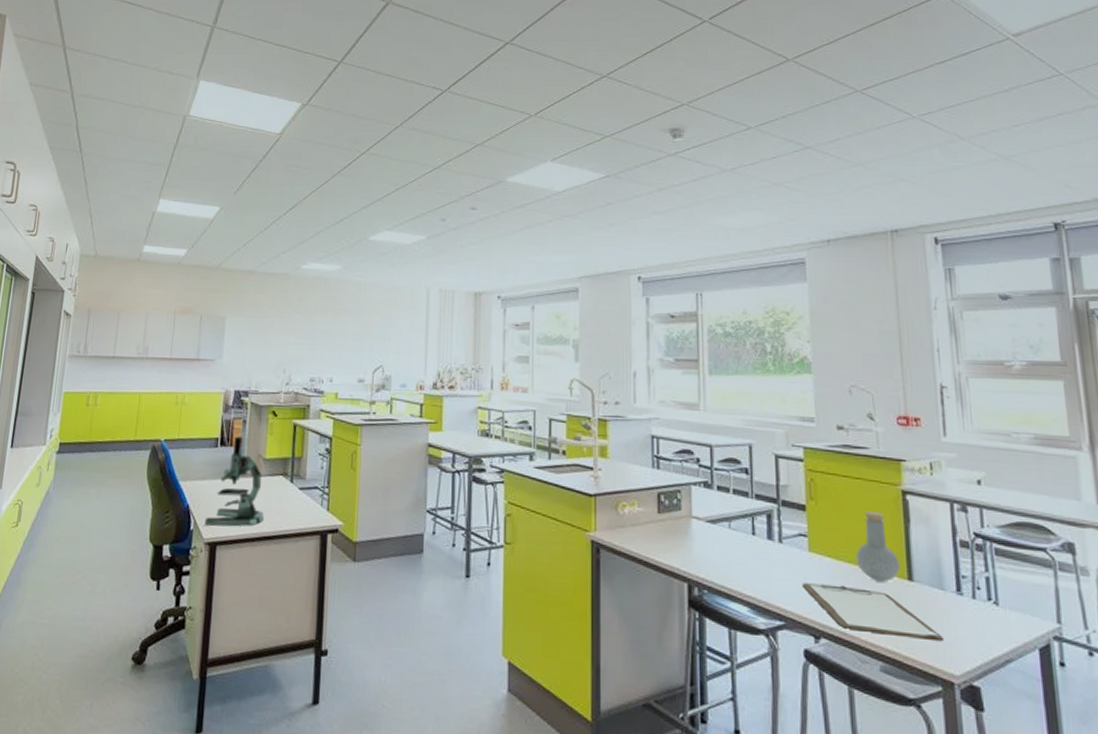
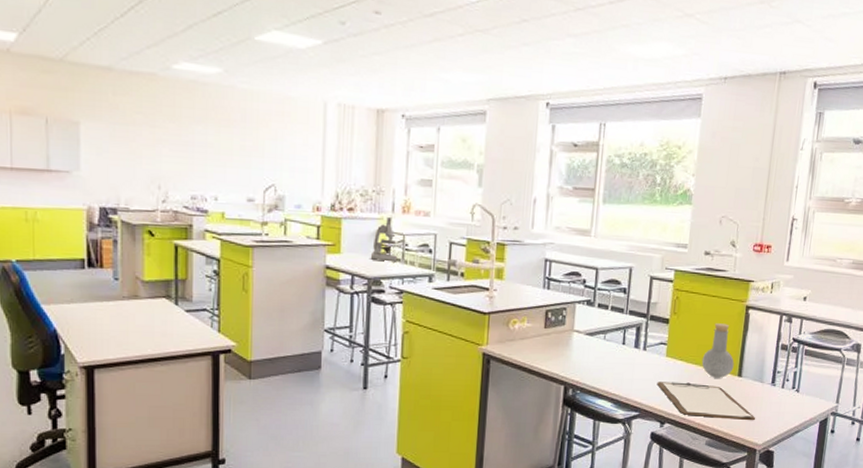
microscope: present [204,436,264,527] -> none [77,257,147,350]
microscope: none [470,394,498,440] -> present [370,217,398,262]

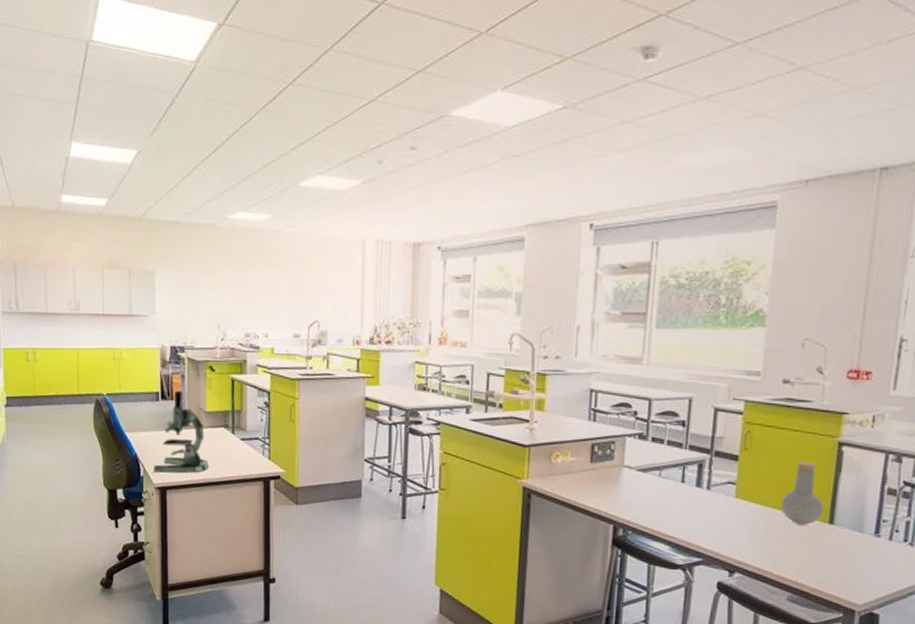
microscope: none [77,257,147,350] -> present [153,390,209,473]
microscope: present [370,217,398,262] -> none [407,349,435,394]
clipboard: present [657,382,755,421] -> none [724,525,853,577]

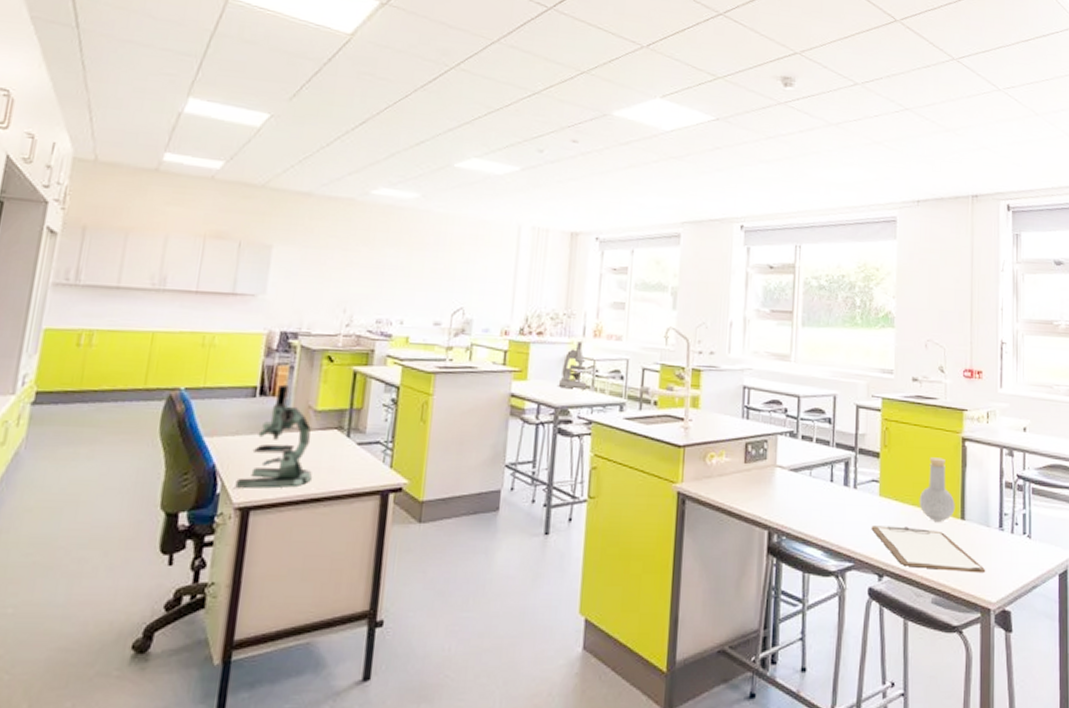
microscope: none [407,349,435,394] -> present [558,342,587,390]
clipboard: none [724,525,853,577] -> present [871,526,985,574]

